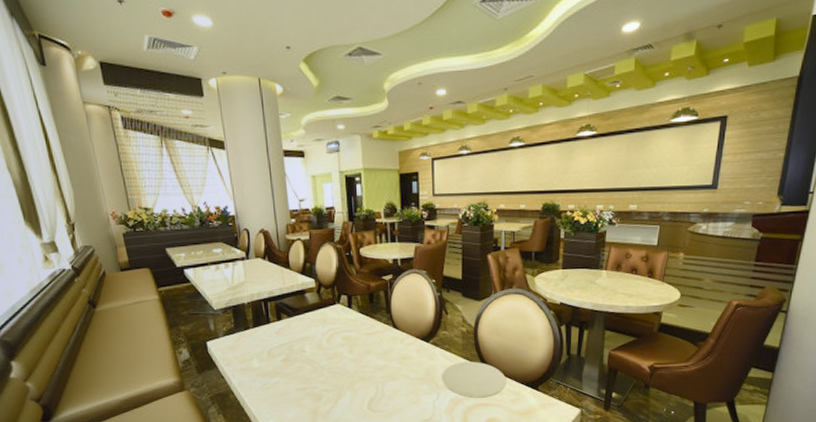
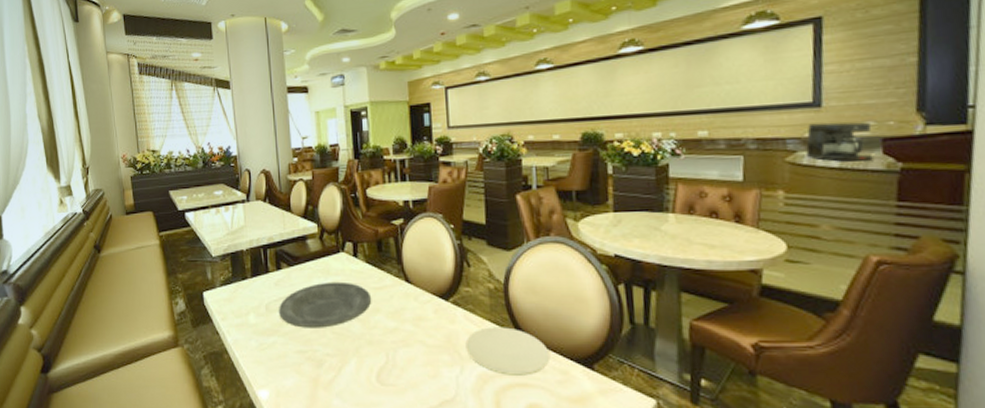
dish: none [279,329,364,369] -> present [278,281,372,328]
coffee maker: none [702,201,748,232] -> present [806,122,873,162]

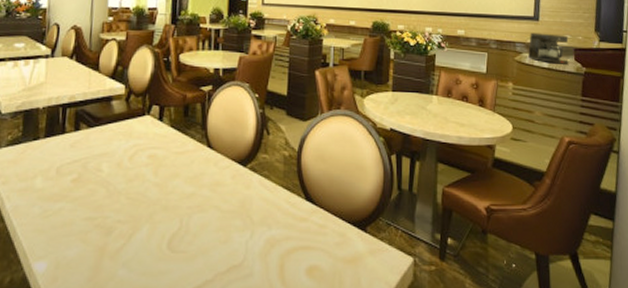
dish: present [278,281,372,328] -> none [70,145,173,193]
plate: present [465,327,551,376] -> none [258,192,332,239]

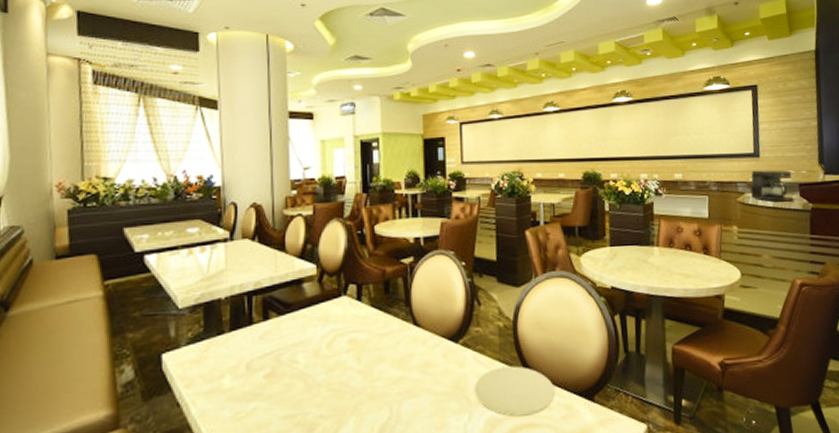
plate: none [258,192,332,239] -> present [474,366,556,417]

